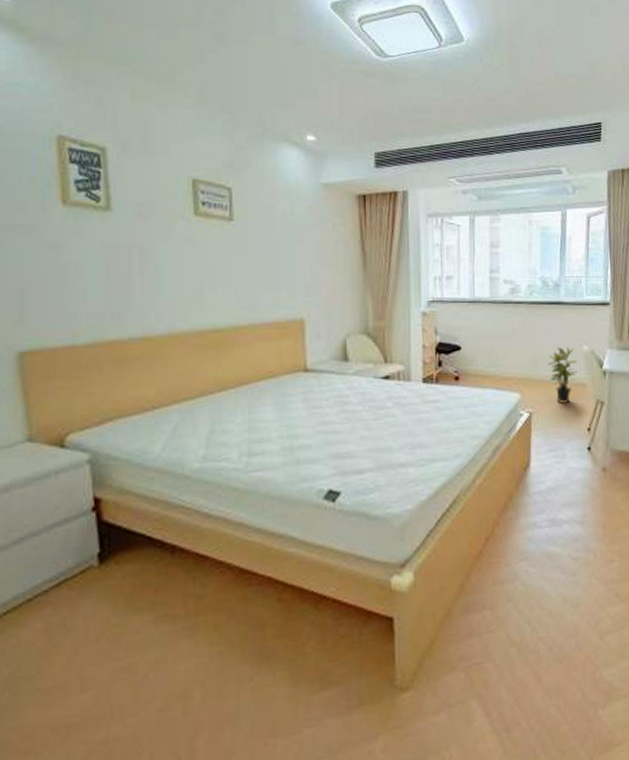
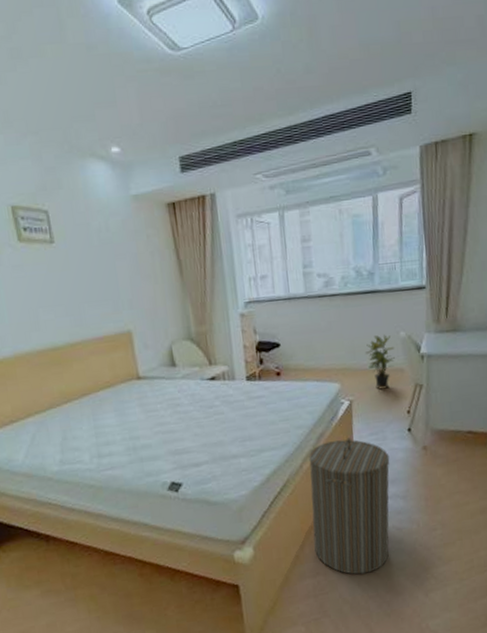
laundry hamper: none [481,453,568,611] -> present [309,438,390,575]

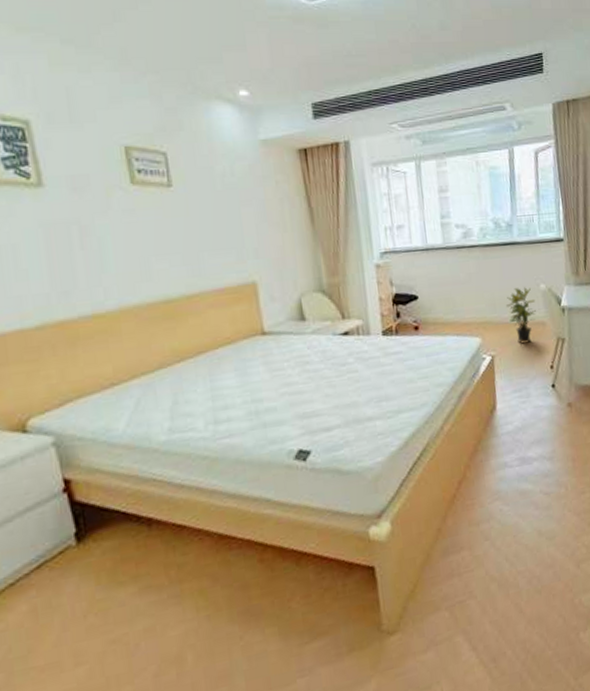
laundry hamper: present [309,438,390,575] -> none [450,395,537,547]

